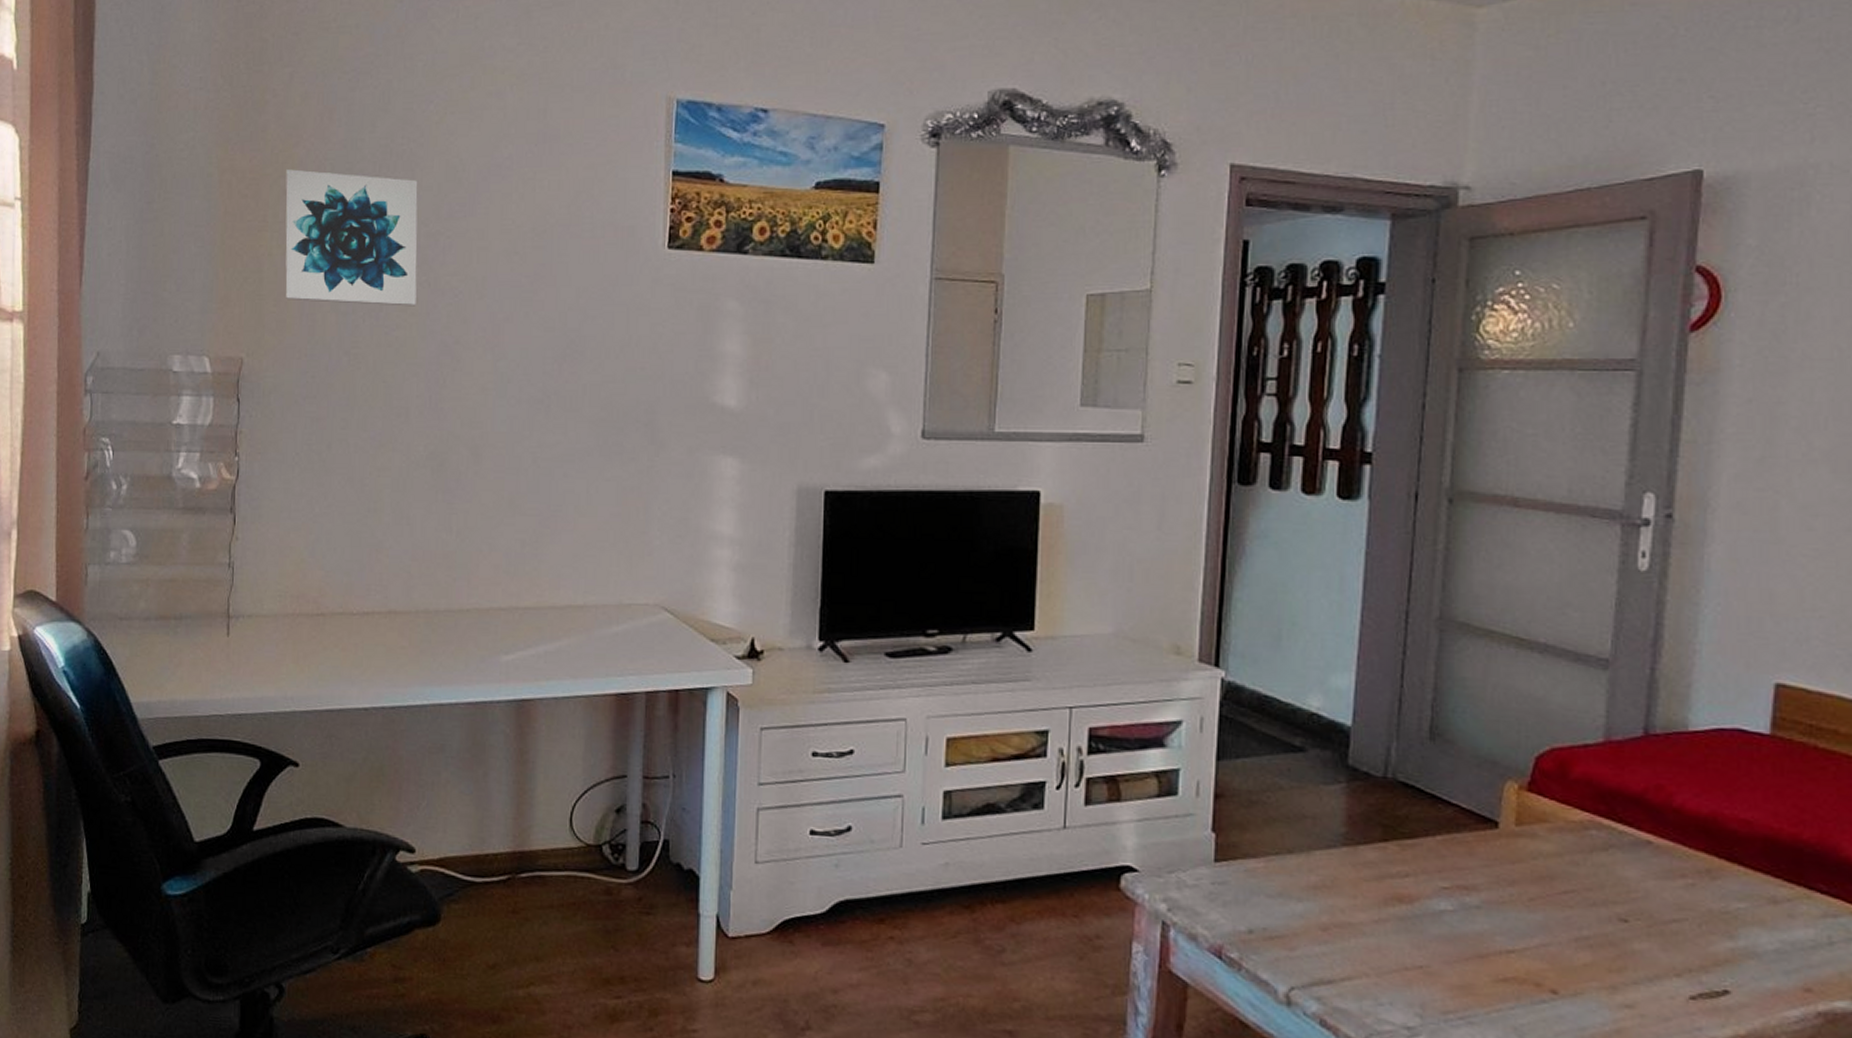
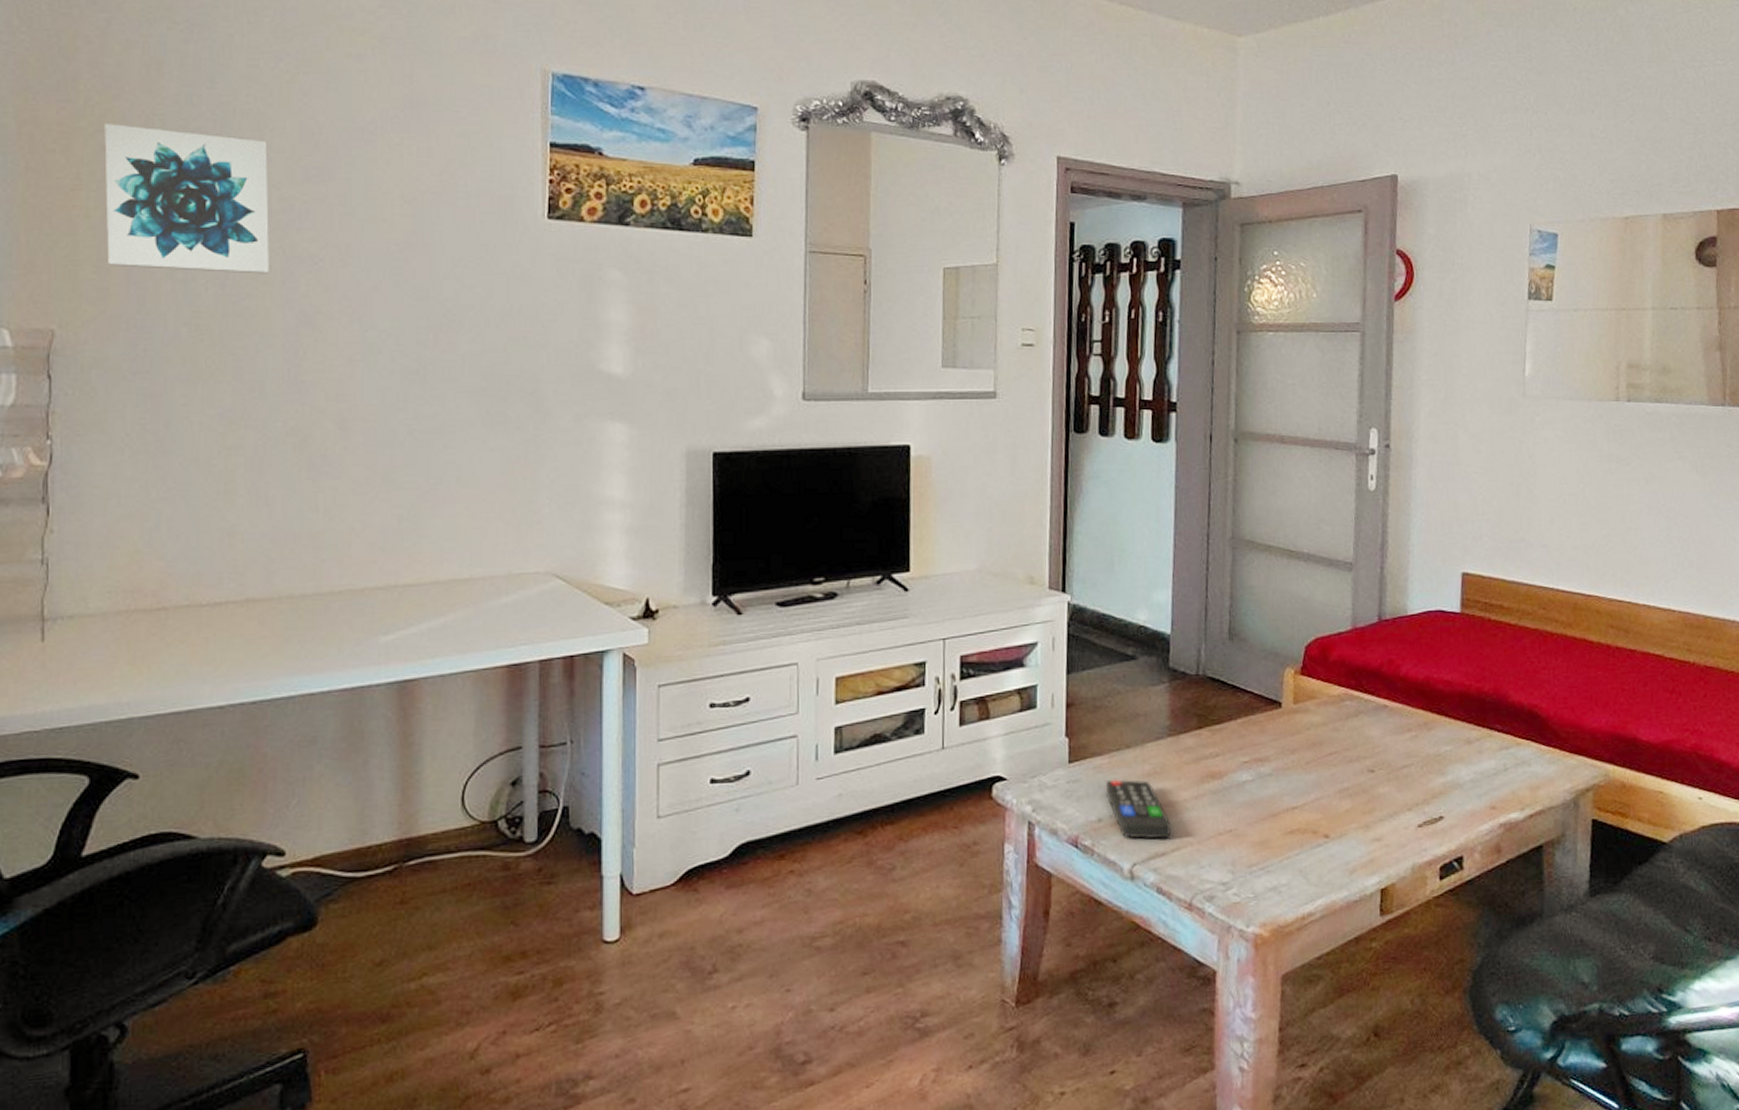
remote control: none [1259,887,1341,964] -> present [1105,779,1171,839]

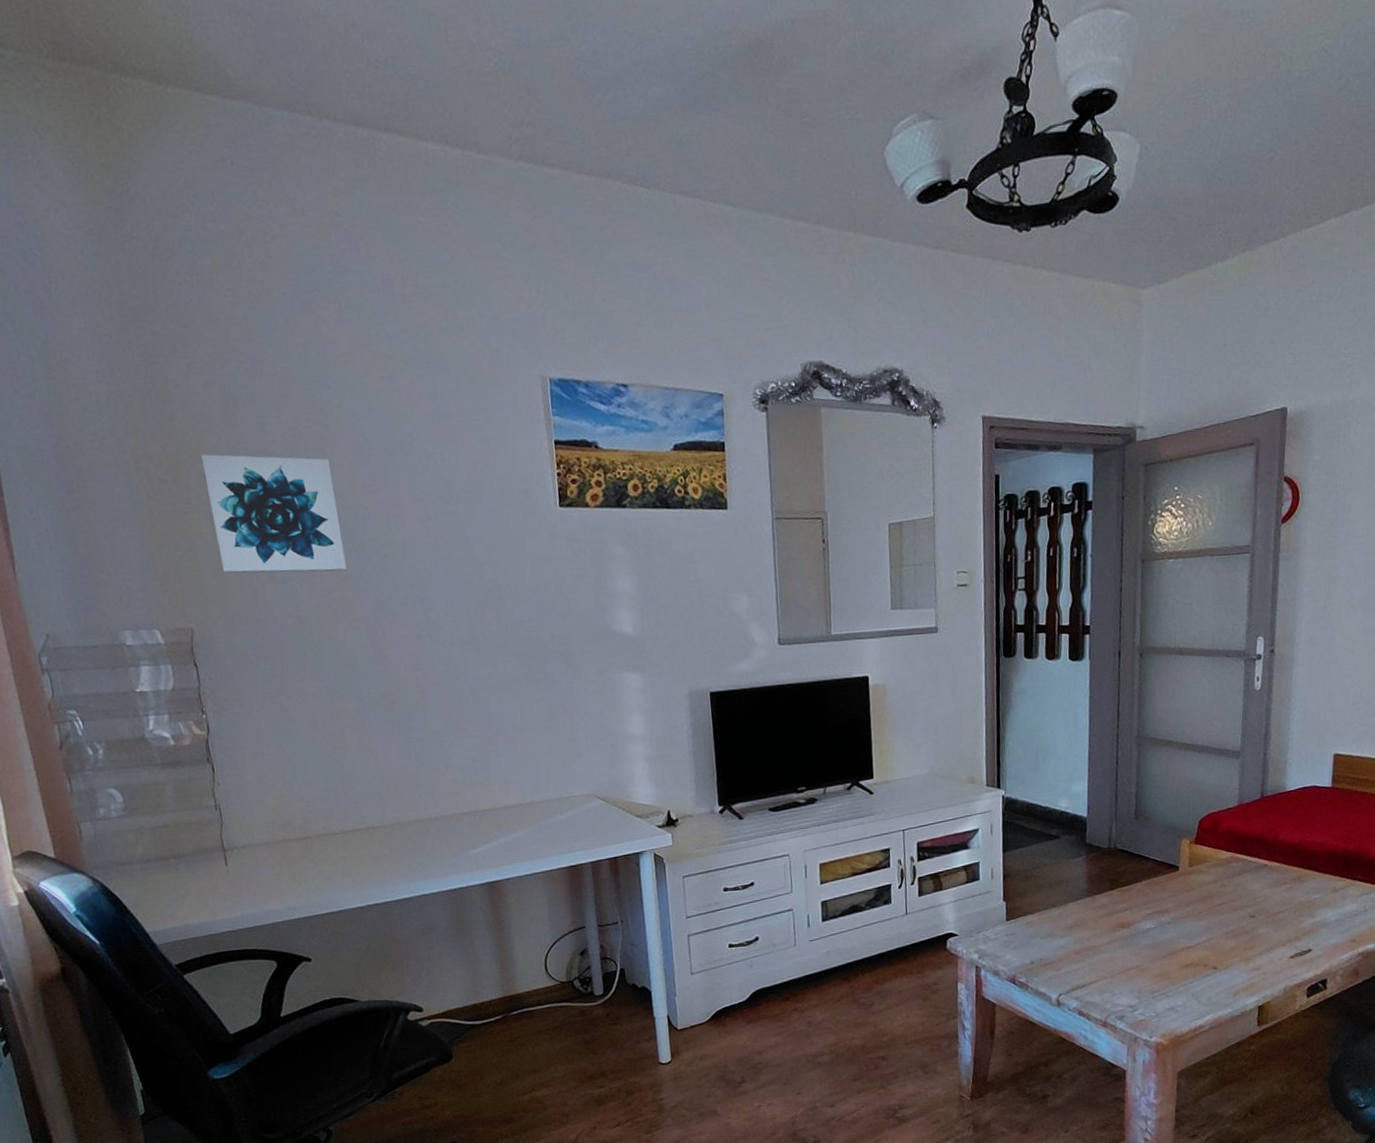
remote control: present [1105,779,1171,839] -> none [1036,931,1089,975]

